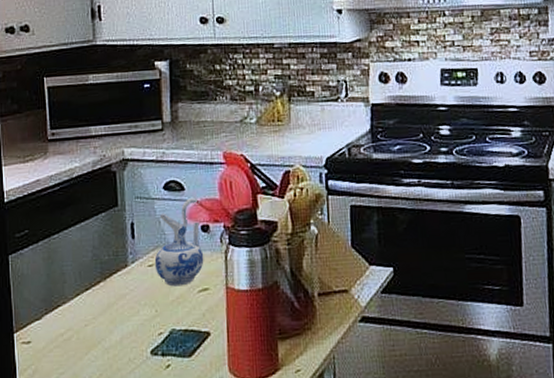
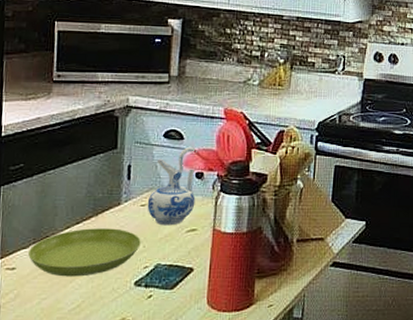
saucer: none [42,293,153,349] -> present [28,228,141,277]

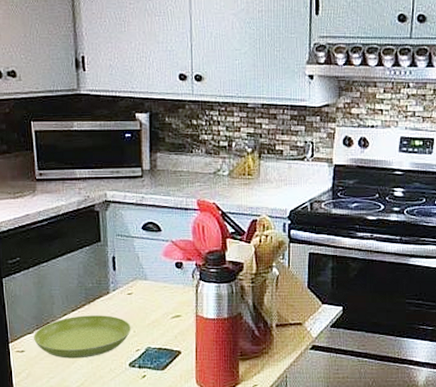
ceramic pitcher: present [147,147,197,226] -> none [133,238,177,313]

